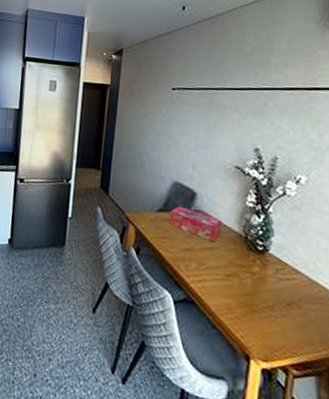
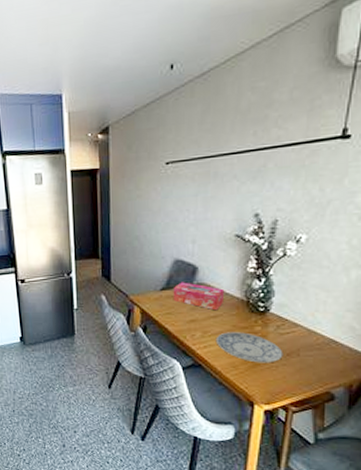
plate: none [211,267,283,312] -> present [215,332,283,363]

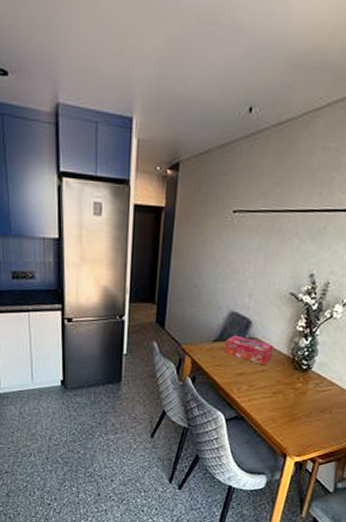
plate: present [215,332,283,363] -> none [259,387,318,418]

